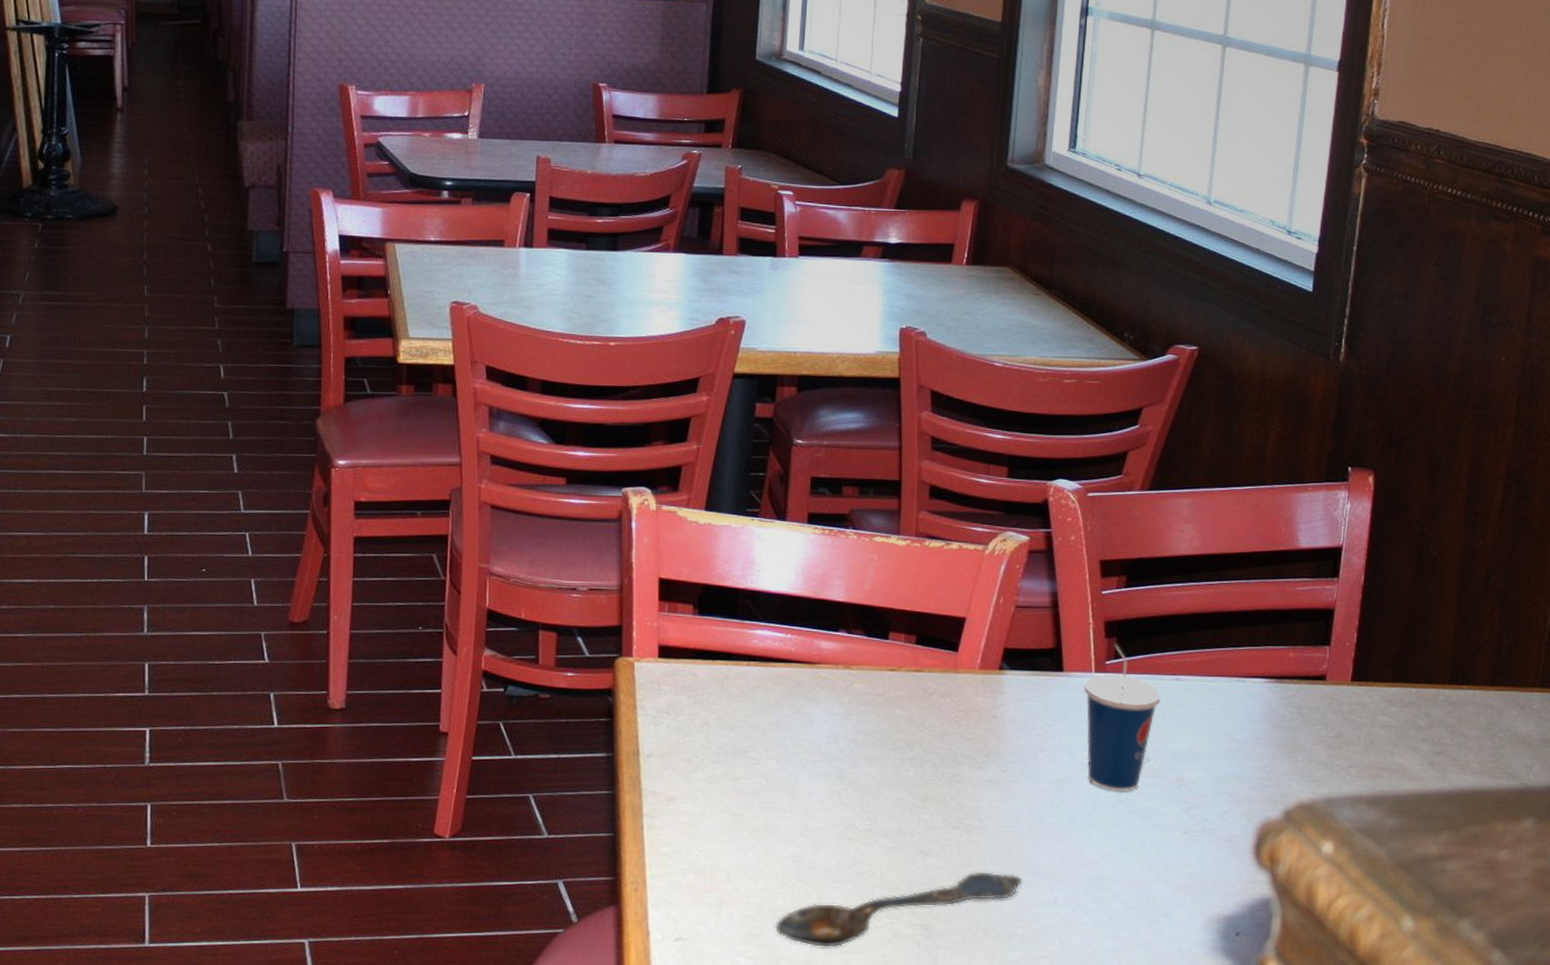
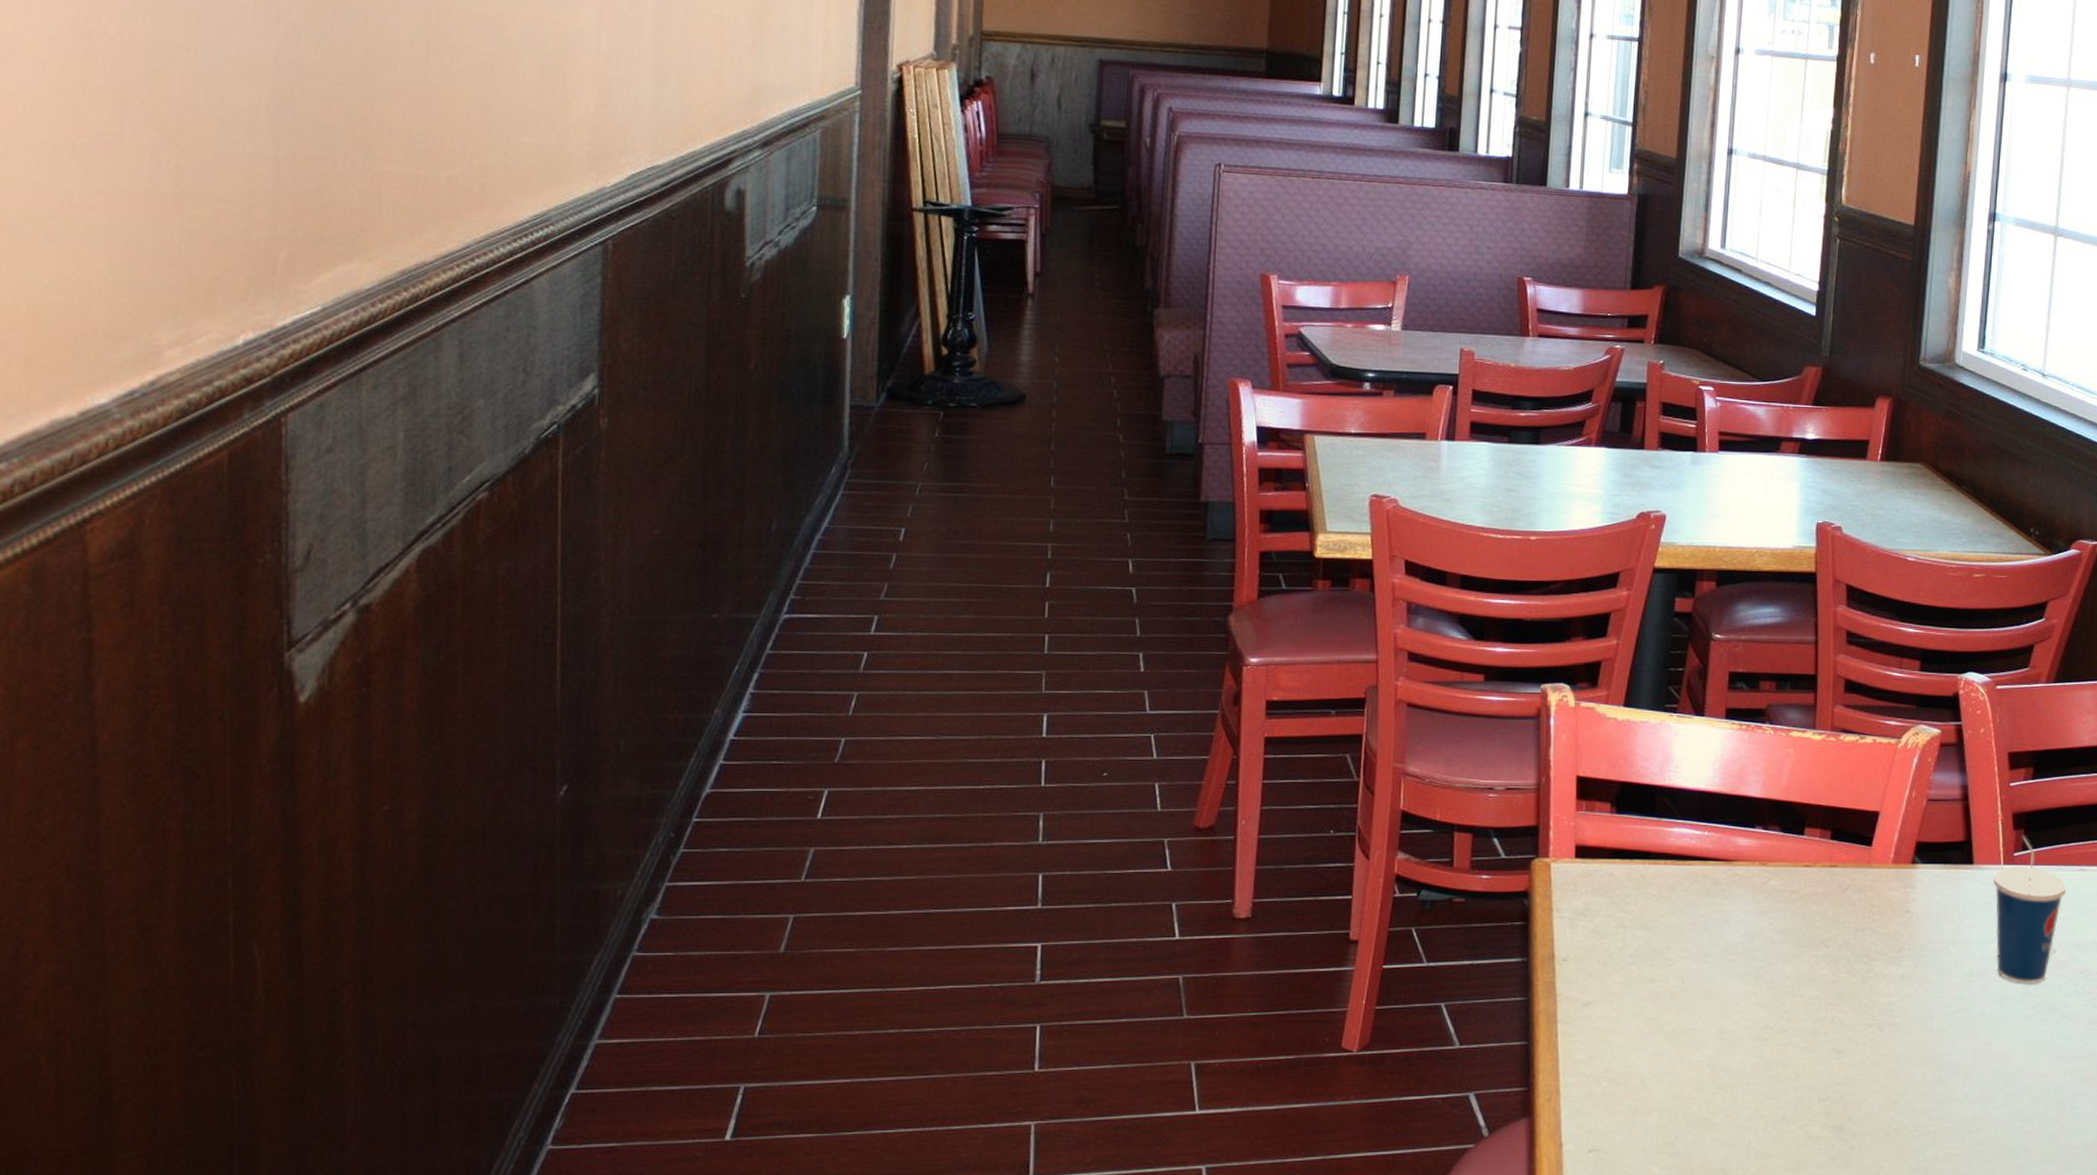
spoon: present [776,871,1023,947] -> none [1690,1069,1934,1153]

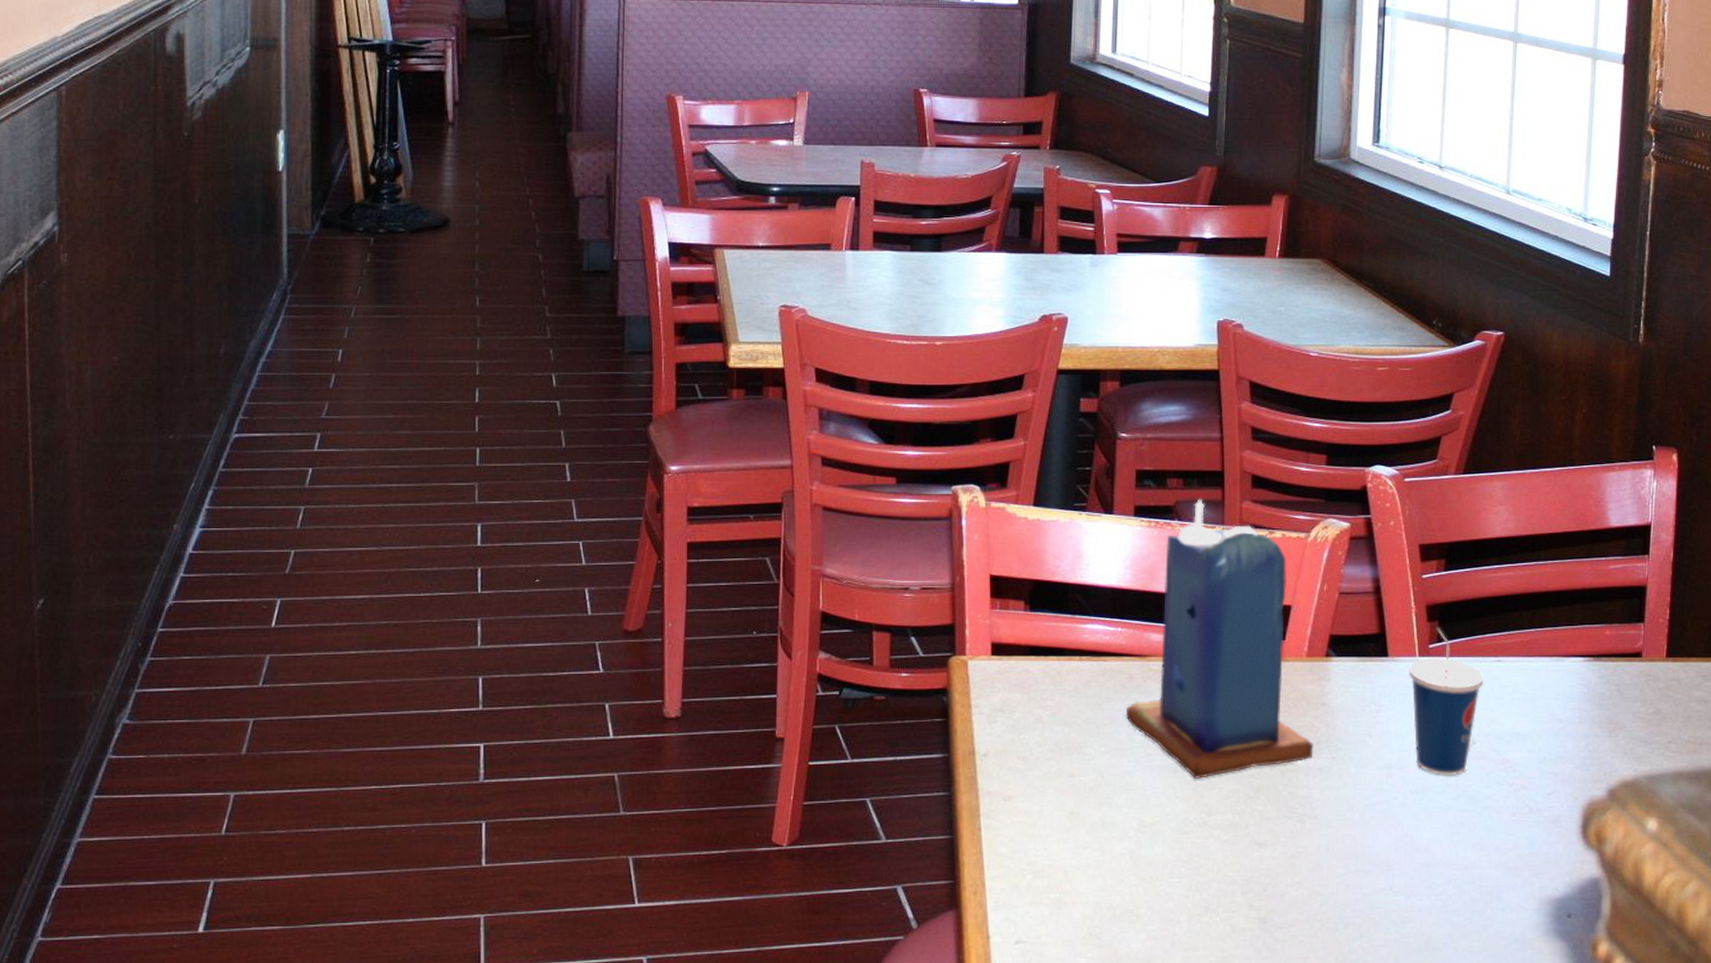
candle: none [1709,702,1896,985] -> present [1125,499,1313,779]

